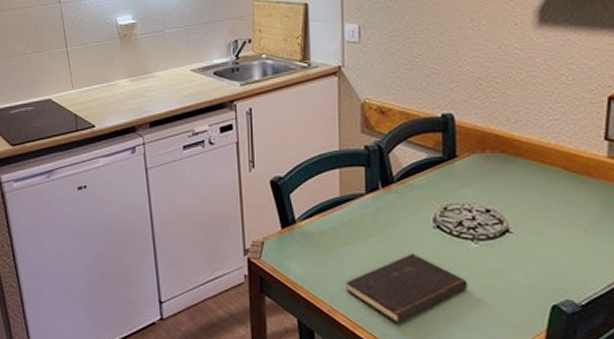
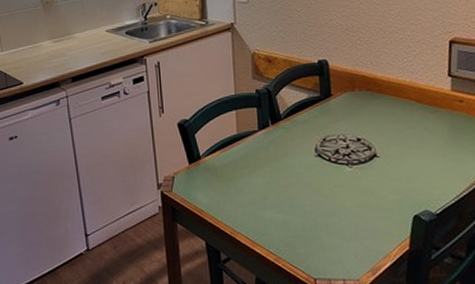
hardcover book: present [346,252,468,323] -> none [245,178,346,239]

